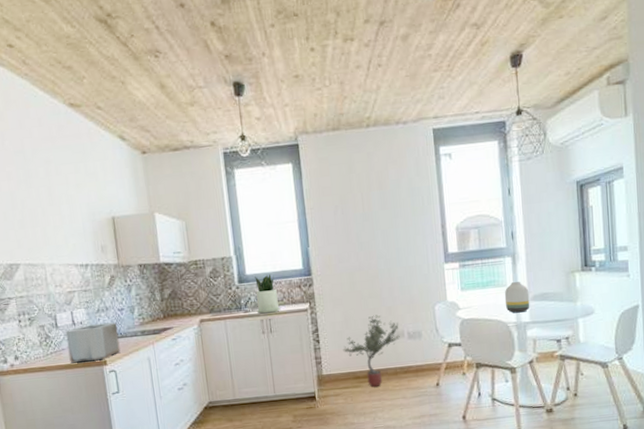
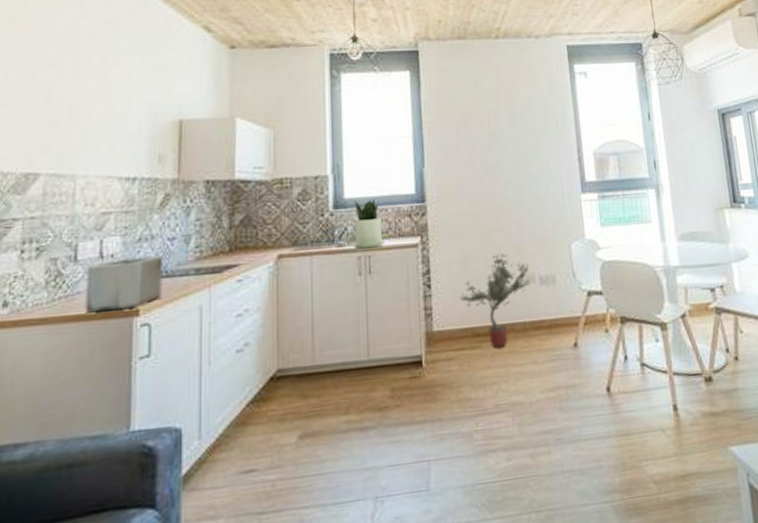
vase: present [504,282,530,313] -> none [649,218,679,255]

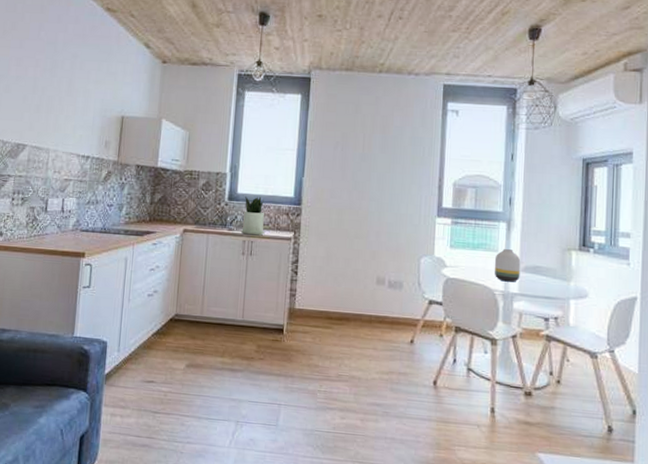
toaster: present [85,256,163,313] -> none [50,214,103,252]
potted tree: present [460,253,530,348] -> none [320,256,381,331]
vase: none [649,218,679,255] -> present [494,249,521,282]

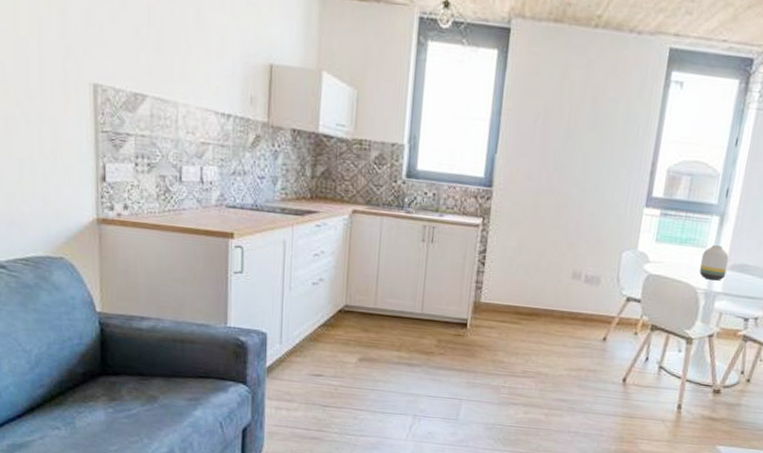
planter: present [240,196,265,236] -> none [420,174,450,221]

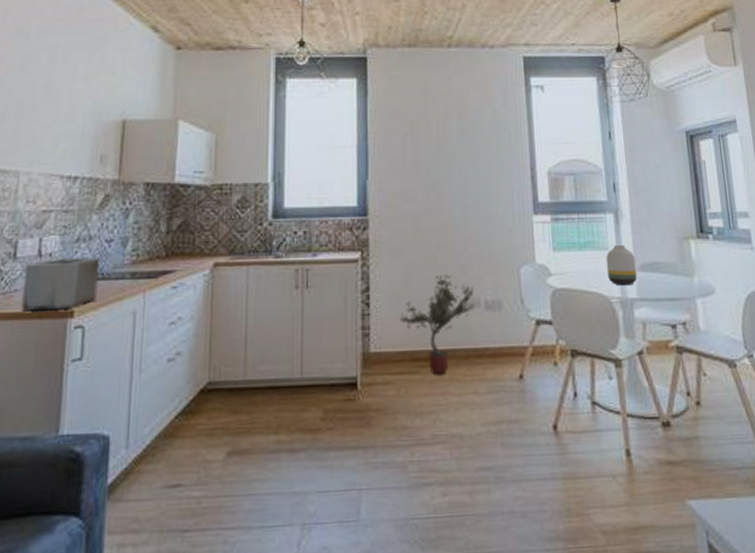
toaster: none [190,186,254,232] -> present [21,257,100,312]
potted tree: none [509,248,578,327] -> present [399,274,475,374]

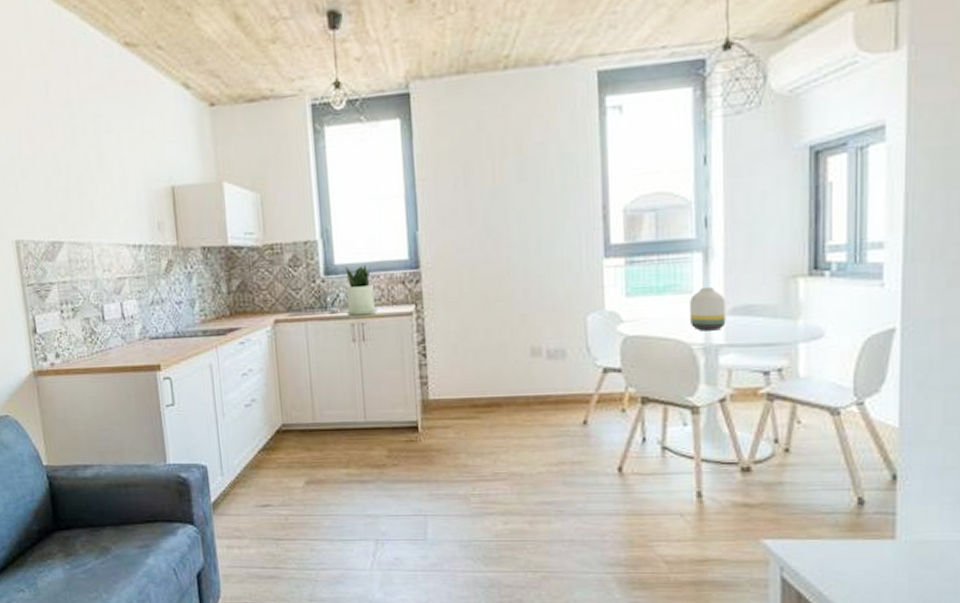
toaster: present [21,257,100,312] -> none [113,318,177,366]
planter: none [291,209,324,261] -> present [345,264,378,316]
potted tree: present [399,274,475,374] -> none [457,324,536,419]

